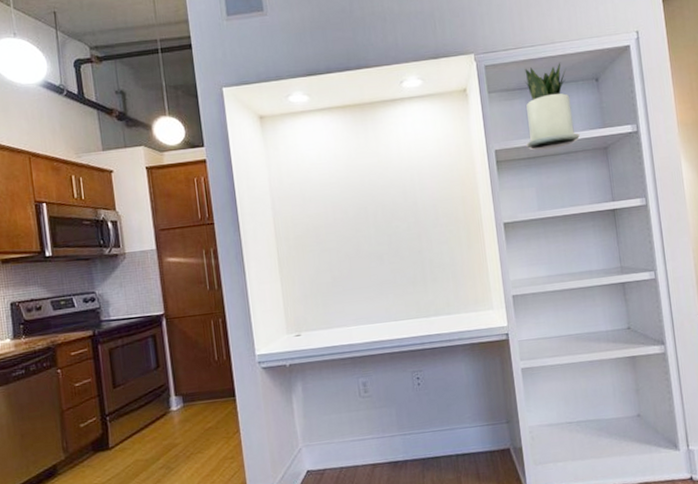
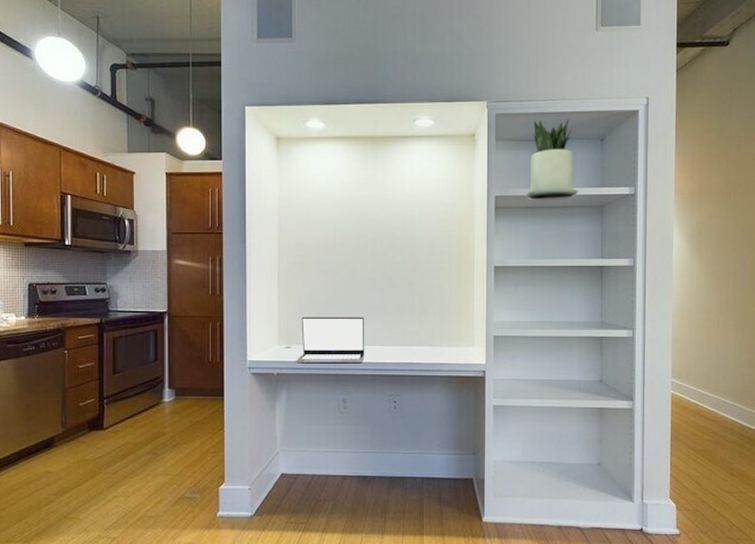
laptop: none [307,293,380,352] -> present [295,316,365,364]

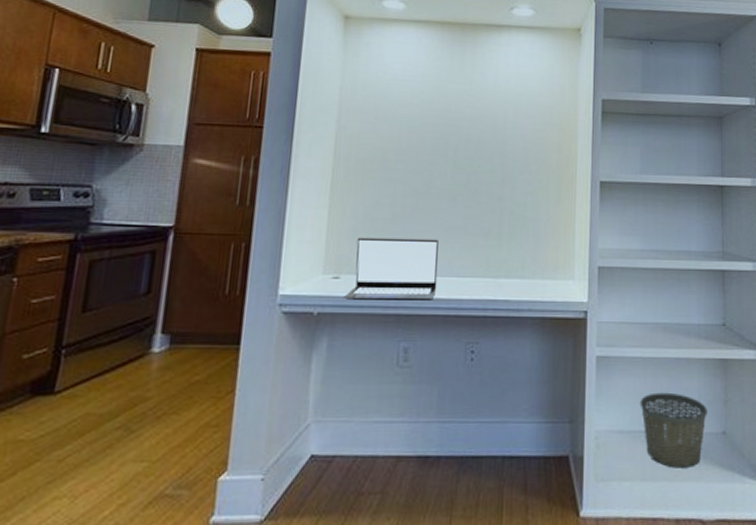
planter: present [526,119,578,201] -> none [637,19,695,109]
basket: none [529,433,585,489] -> present [640,392,707,468]

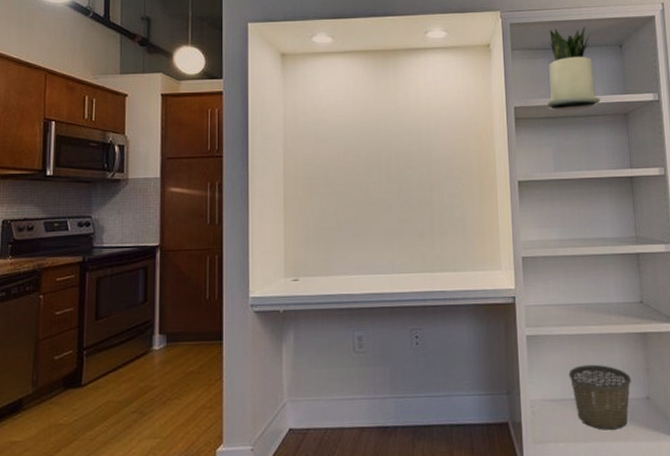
laptop: present [344,237,439,300] -> none [304,242,382,298]
planter: none [637,19,695,109] -> present [546,26,600,111]

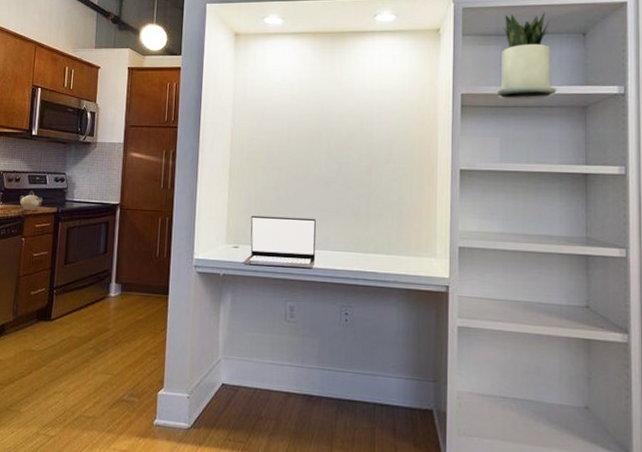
sugar bowl: none [34,240,65,264] -> present [19,191,44,211]
laptop: none [304,242,382,298] -> present [242,215,316,269]
basket: present [568,364,631,430] -> none [500,364,569,435]

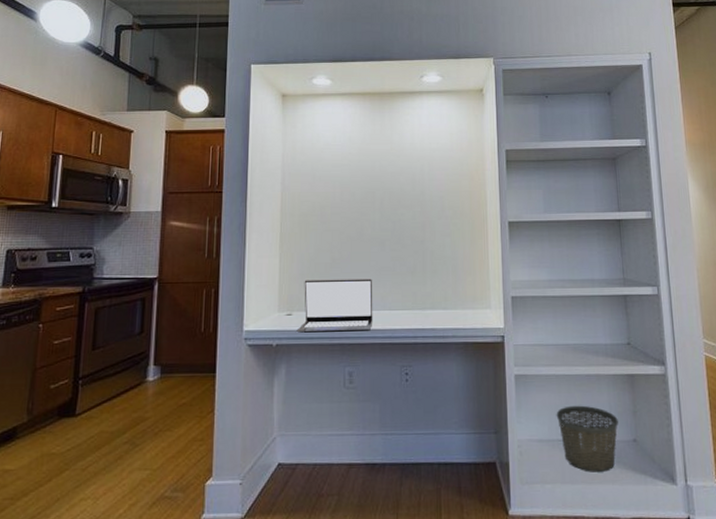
sugar bowl: present [19,191,44,211] -> none [36,270,66,293]
planter: present [496,12,557,100] -> none [537,73,589,154]
basket: none [500,364,569,435] -> present [556,405,618,472]

